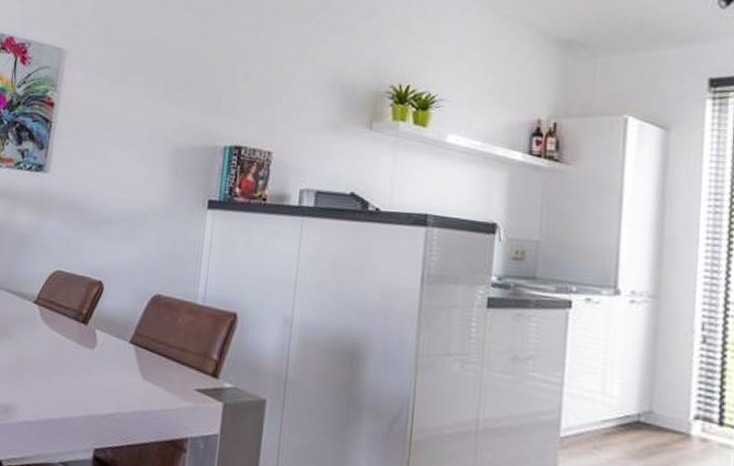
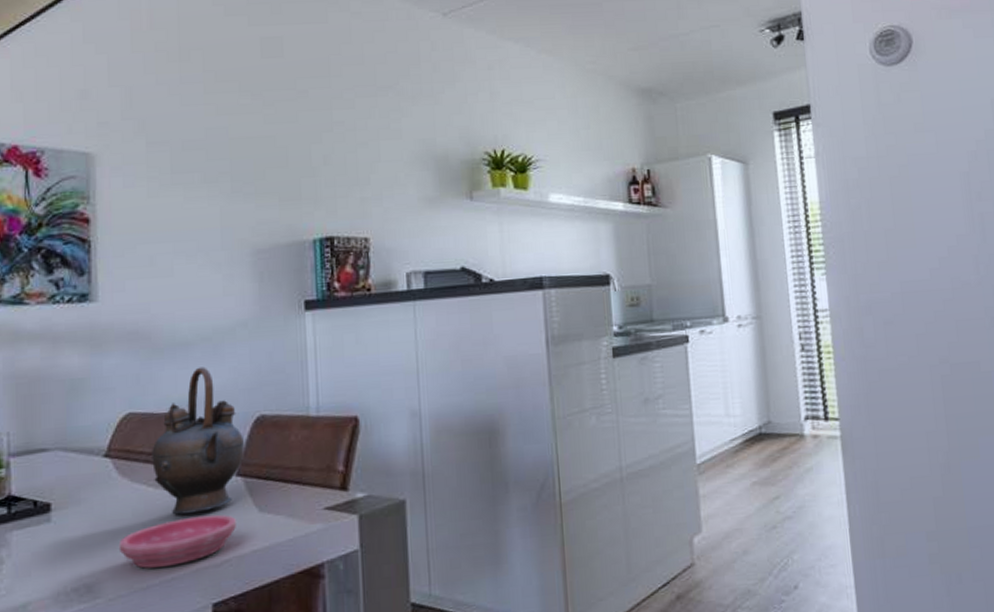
saucer: none [32,368,123,408] -> present [118,514,236,569]
teapot: none [67,242,141,368] -> present [152,366,245,515]

